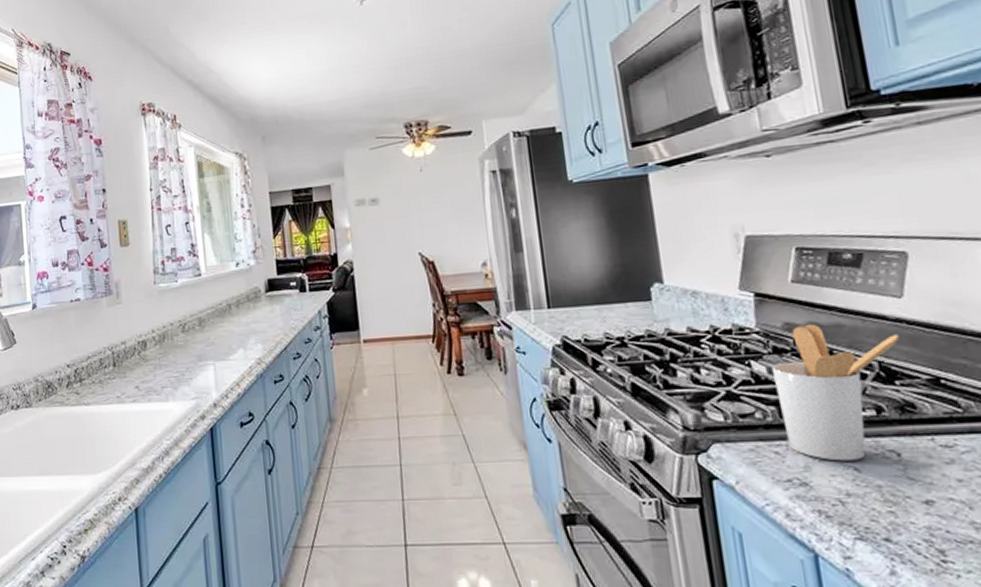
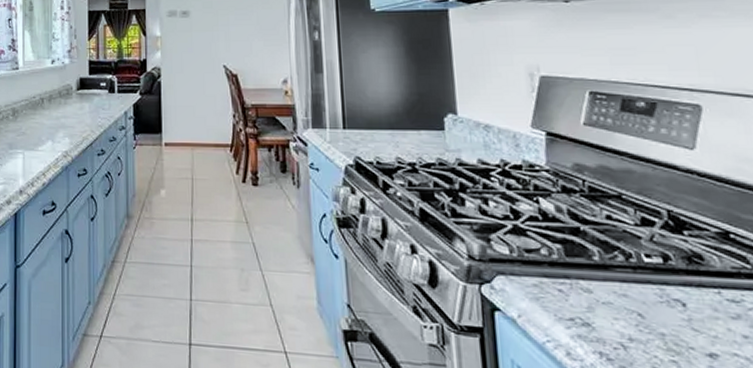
utensil holder: present [771,323,899,461] -> none [559,167,689,307]

